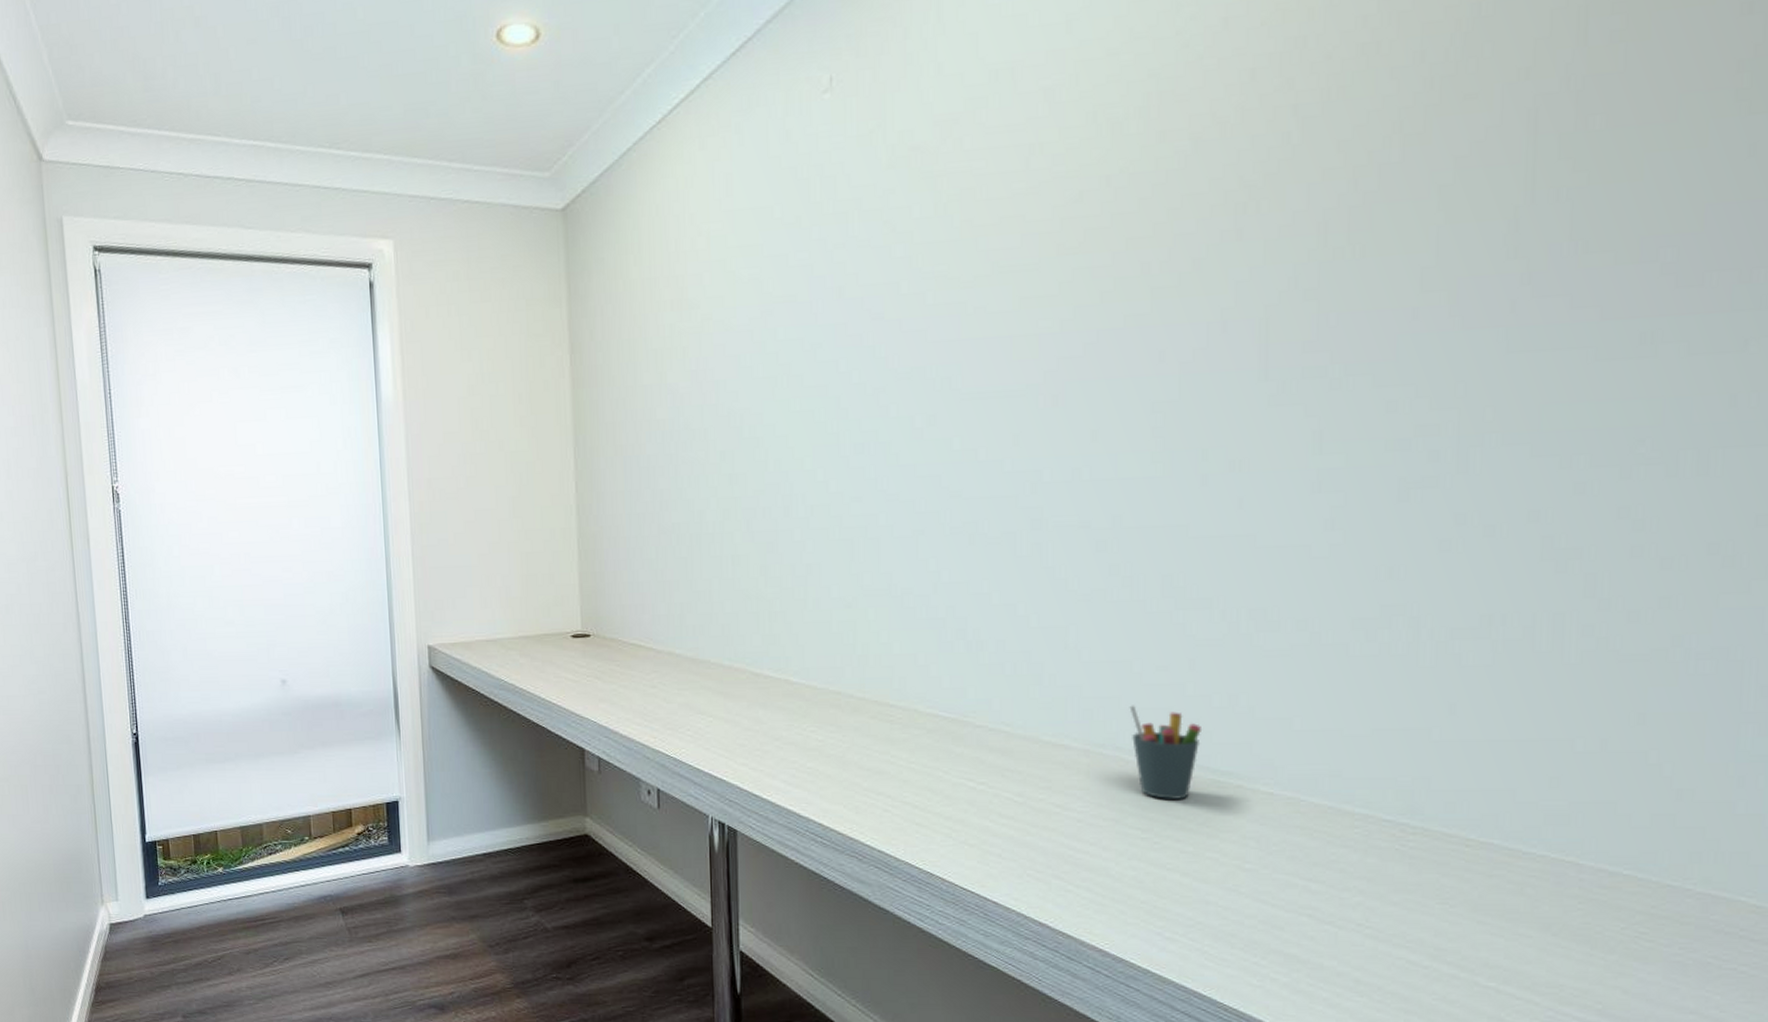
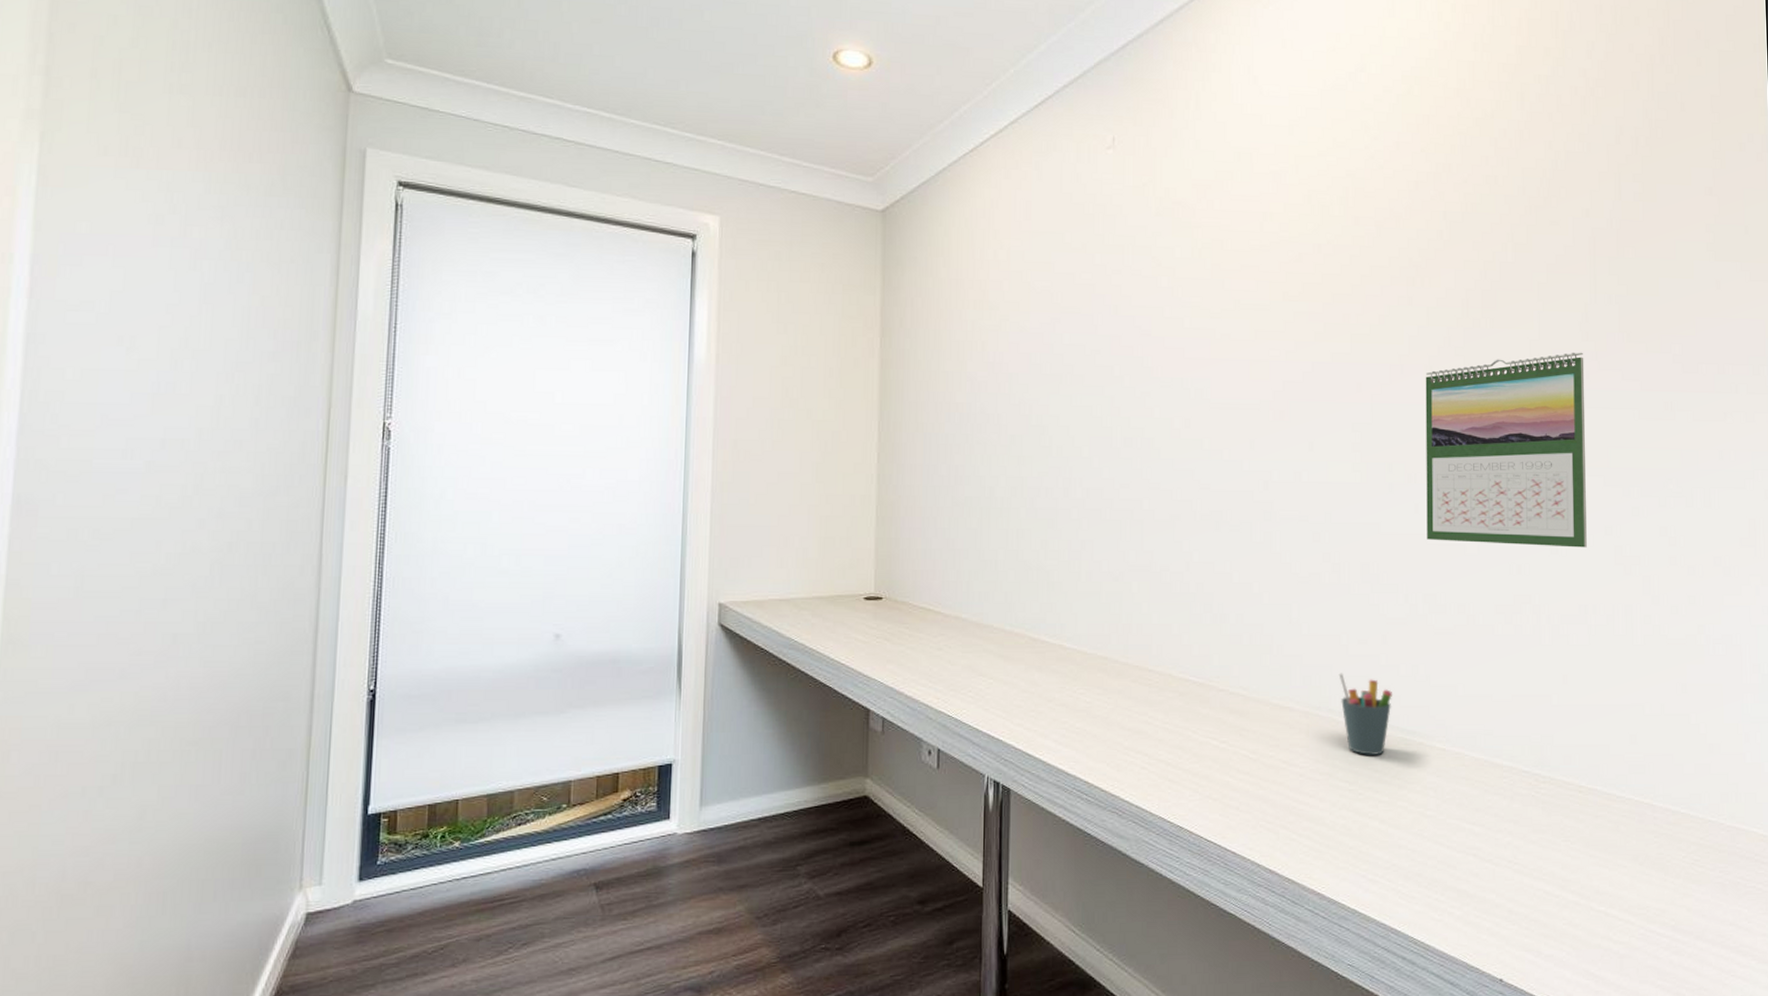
calendar: none [1255,275,1509,543] -> present [1425,352,1587,548]

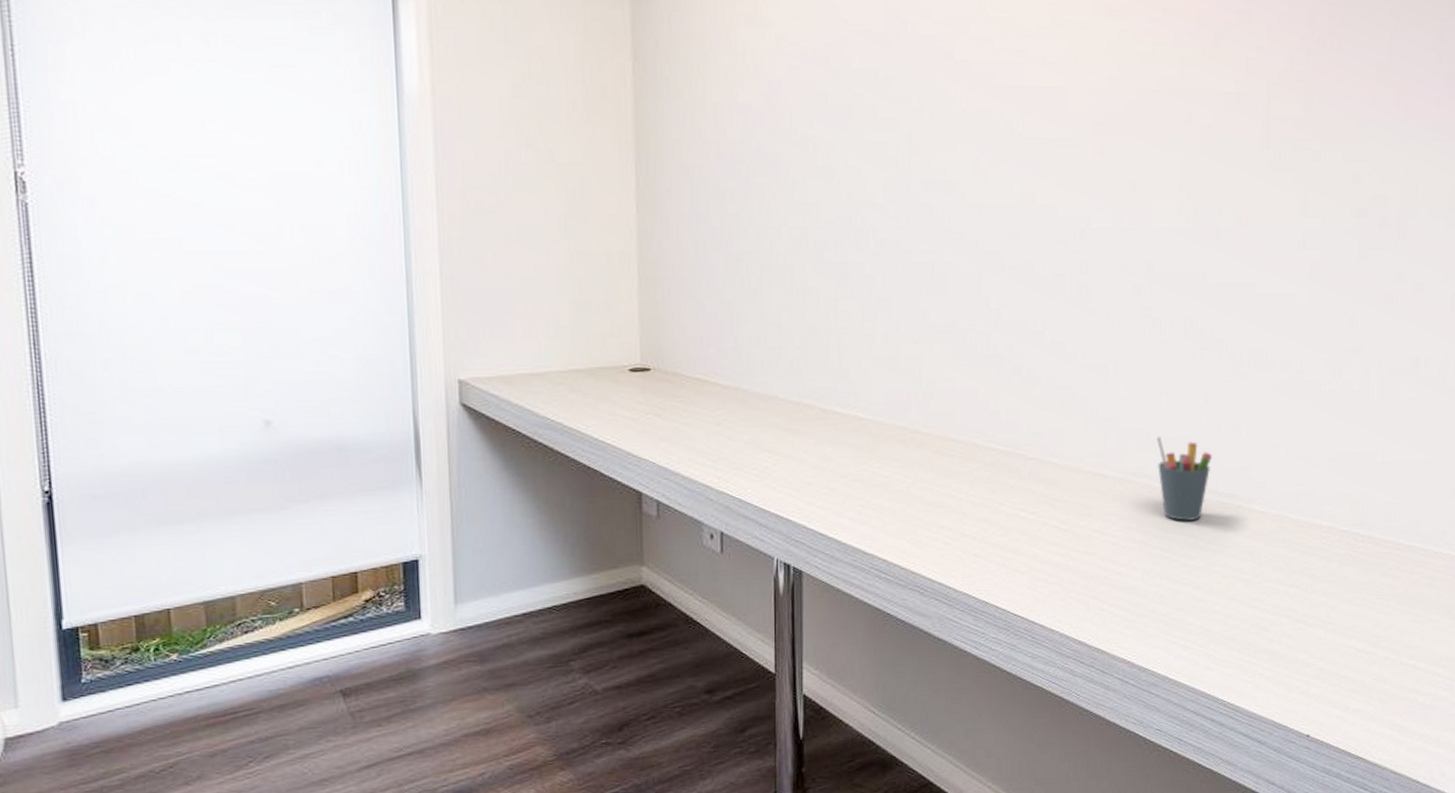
calendar: present [1425,352,1587,548] -> none [1256,76,1436,296]

